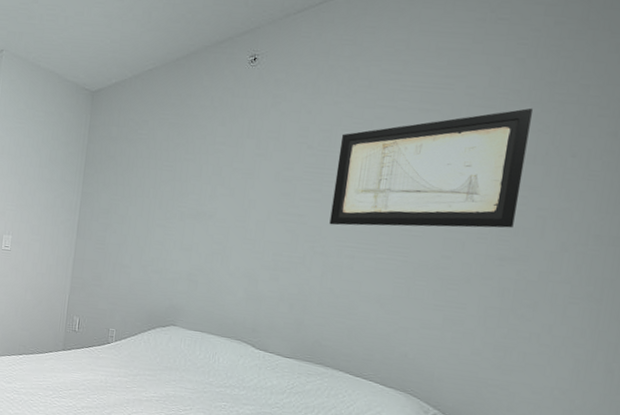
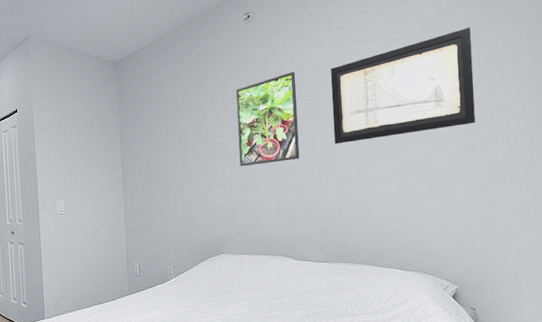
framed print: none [212,131,298,235] -> present [235,72,300,167]

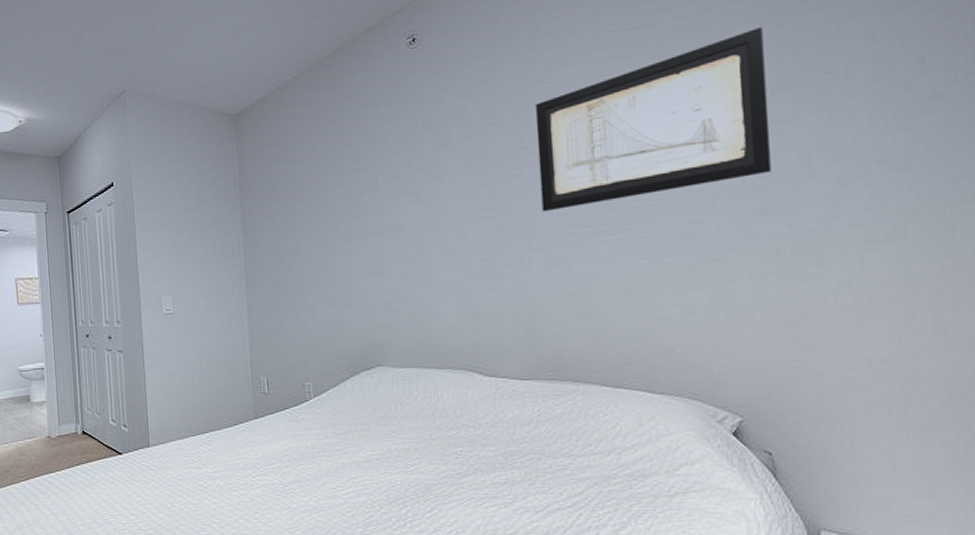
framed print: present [235,72,300,167] -> none [396,112,490,248]

